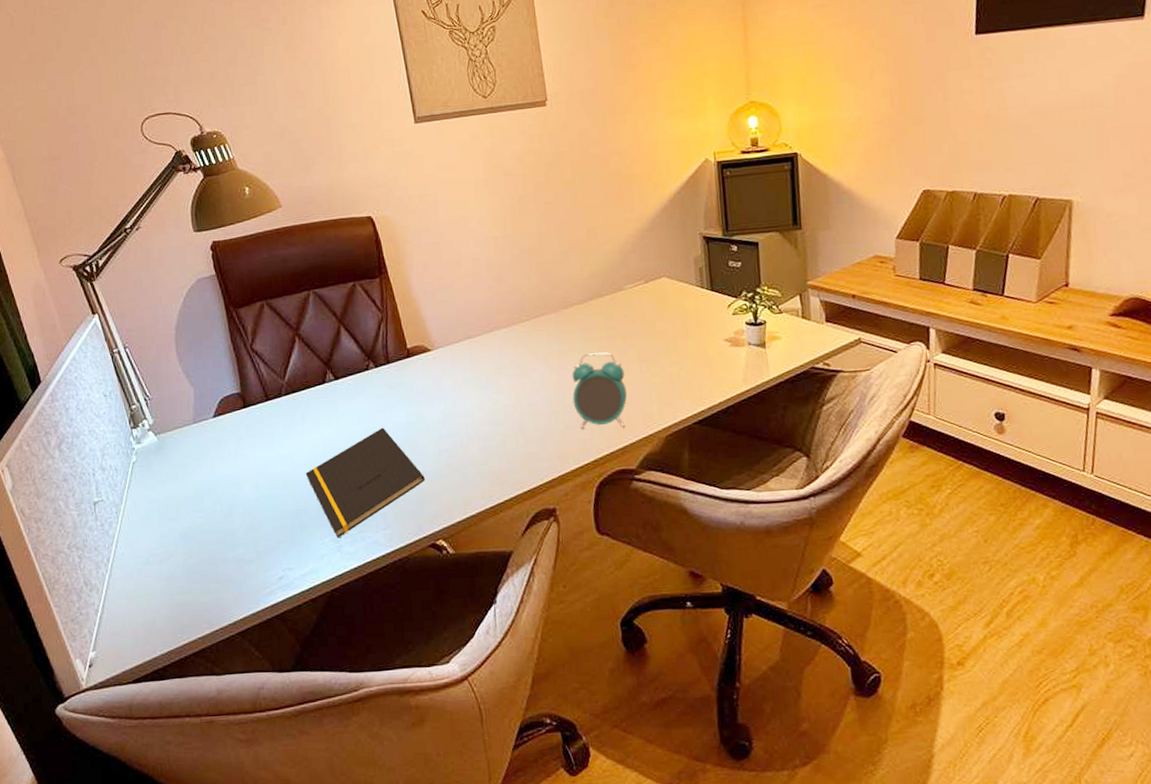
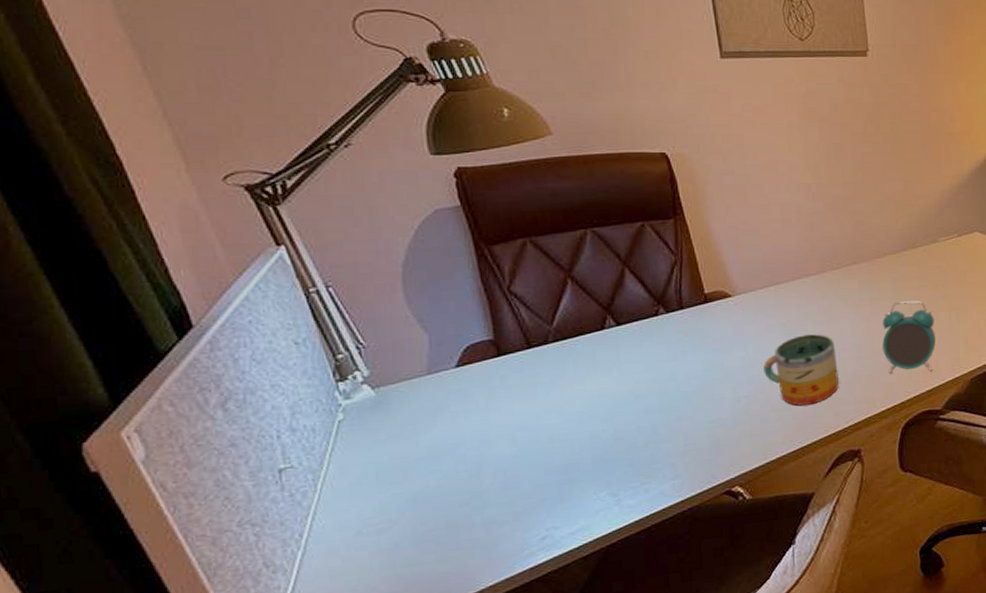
notepad: present [305,427,426,538] -> none [577,375,722,492]
mug: none [461,387,532,460] -> present [763,334,839,406]

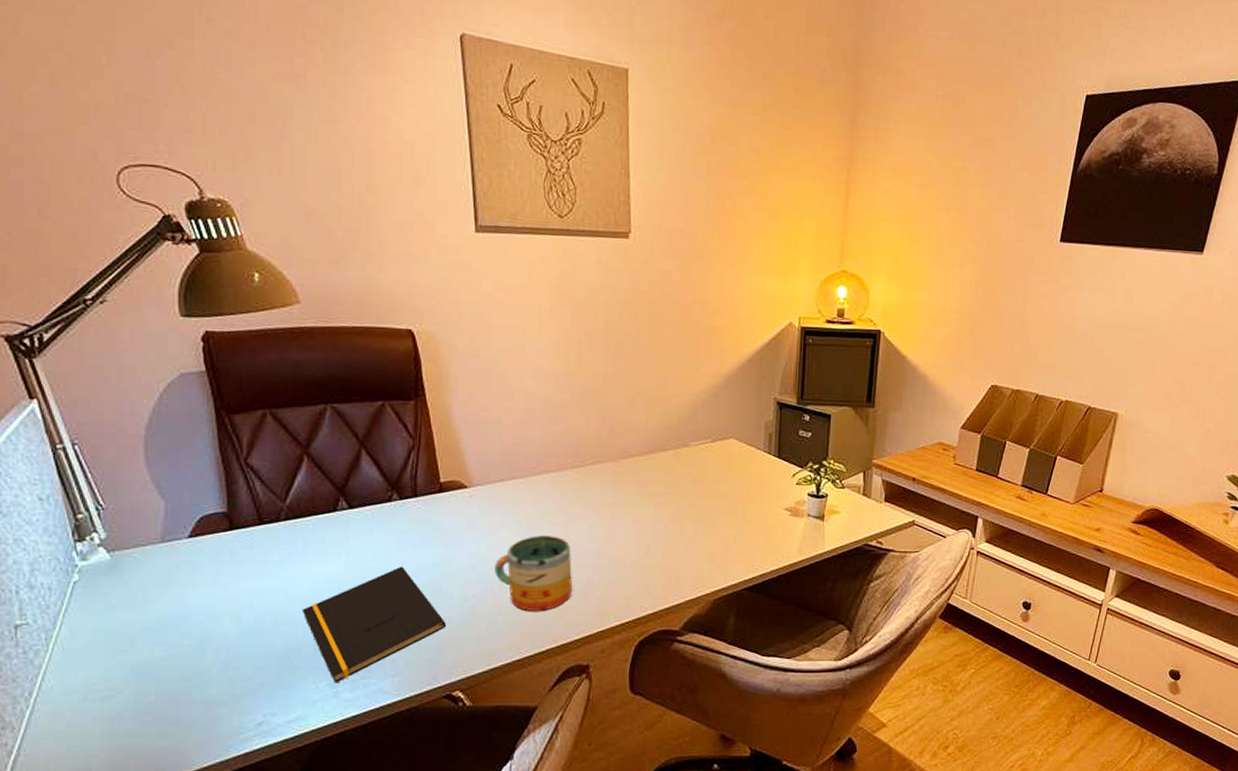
notepad: none [577,375,722,492] -> present [302,566,447,684]
alarm clock: present [882,300,936,373] -> none [621,507,680,587]

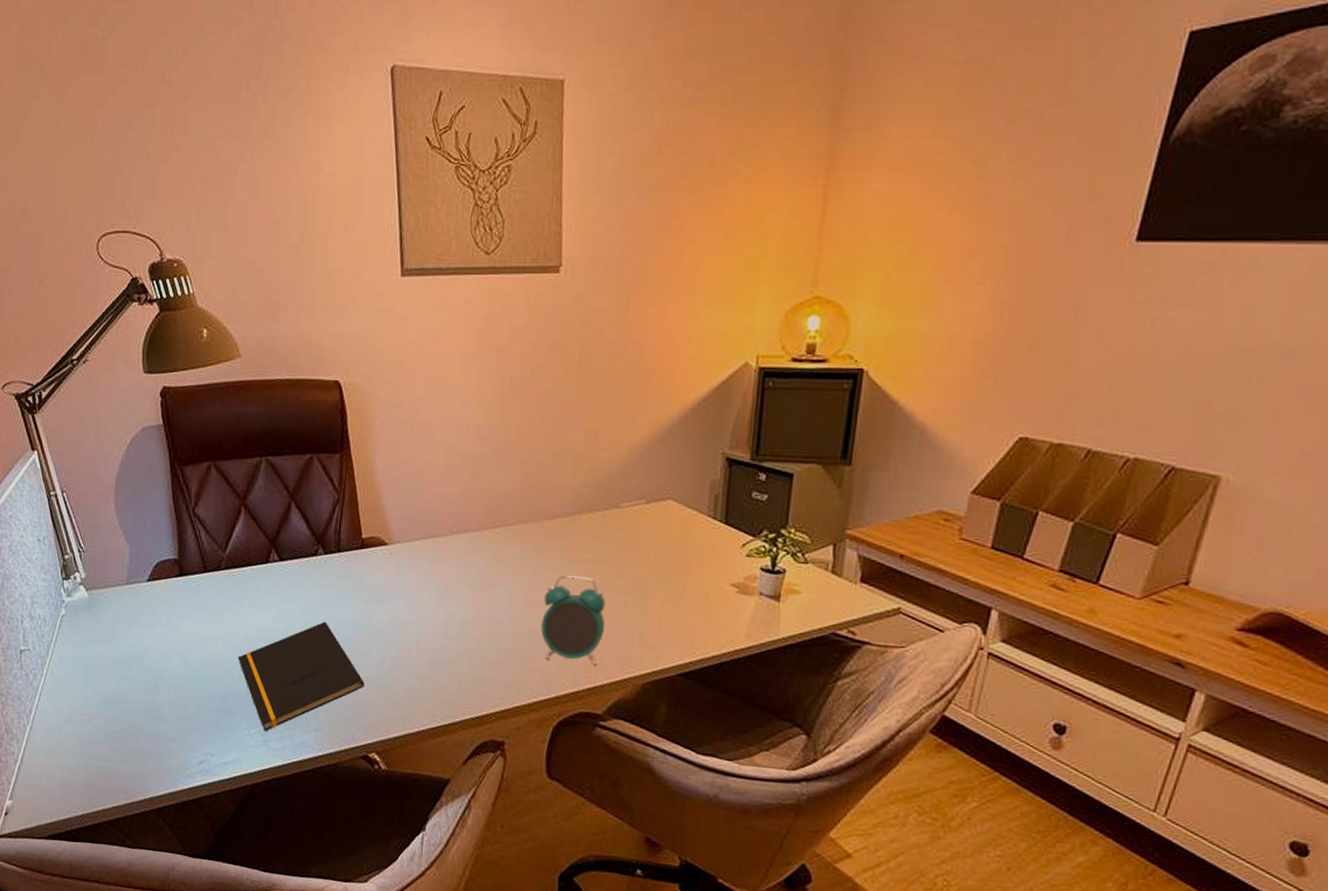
mug: present [495,536,572,611] -> none [412,598,489,679]
alarm clock: none [621,507,680,587] -> present [541,575,606,665]

